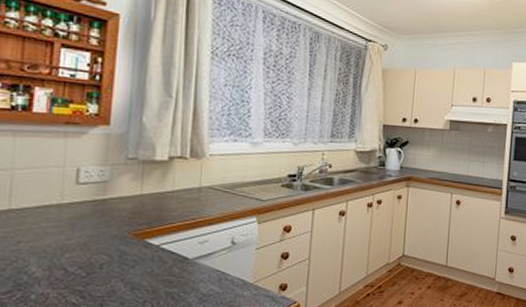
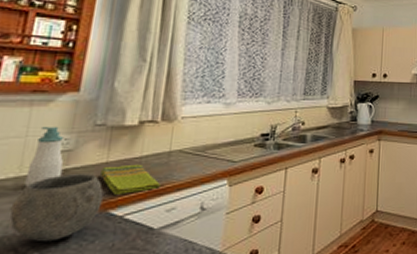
bowl: none [56,204,140,265] -> present [10,174,104,242]
soap bottle: none [67,158,101,214] -> present [24,127,65,187]
dish towel: none [136,197,192,225] -> present [100,164,160,195]

